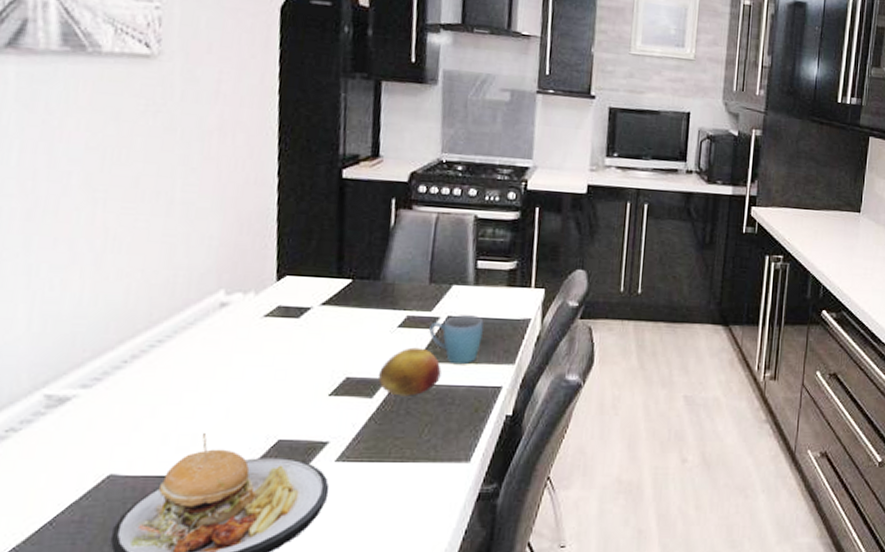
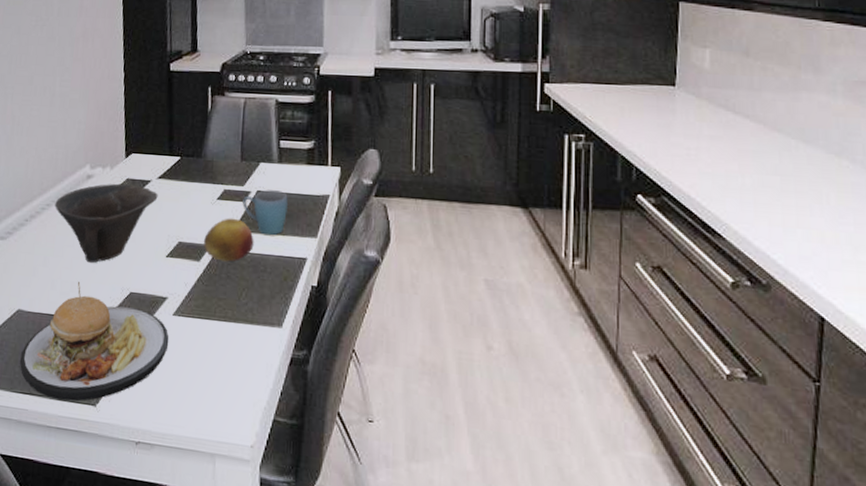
bowl: none [170,312,321,410] -> present [55,183,158,264]

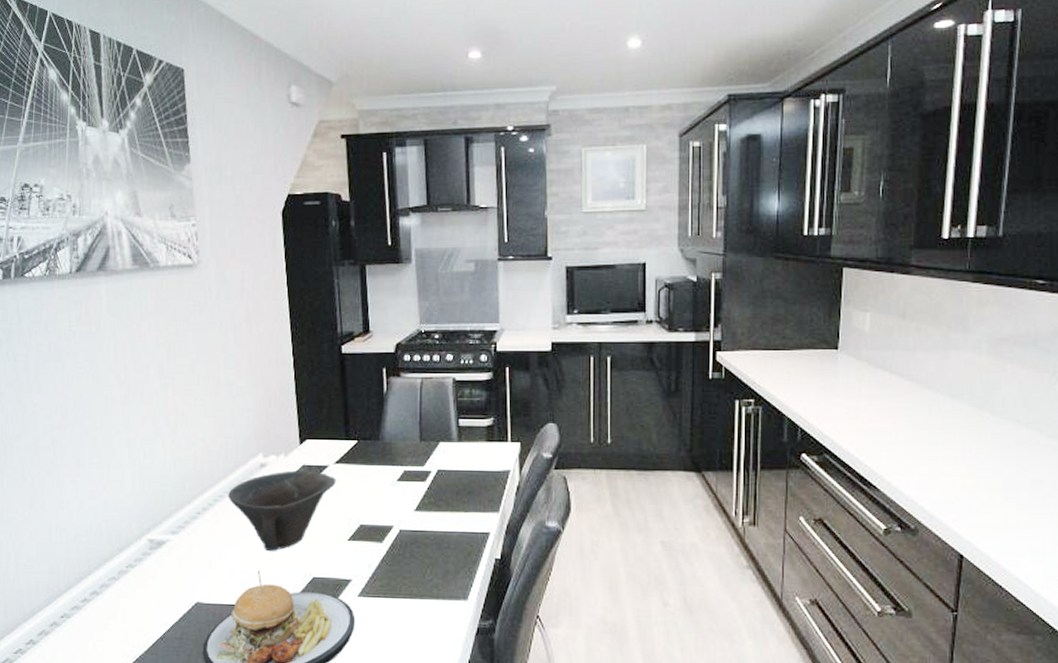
fruit: present [204,218,254,262] -> none [386,498,436,541]
mug: present [243,190,288,236] -> none [423,468,469,513]

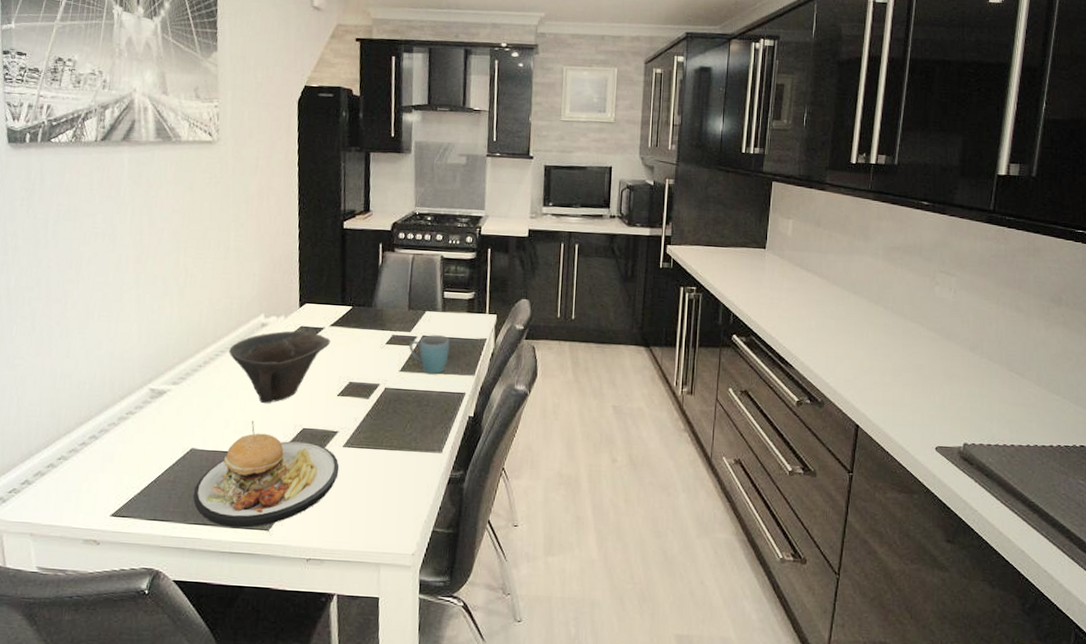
mug: none [423,468,469,513] -> present [409,335,450,375]

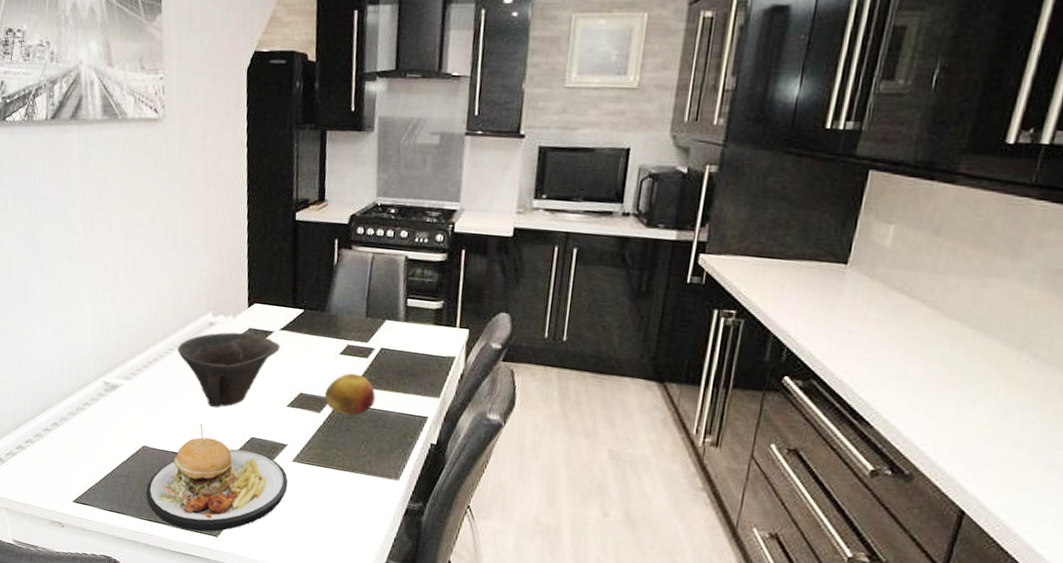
fruit: none [373,360,419,399] -> present [325,373,376,416]
mug: present [409,335,450,375] -> none [365,347,412,393]

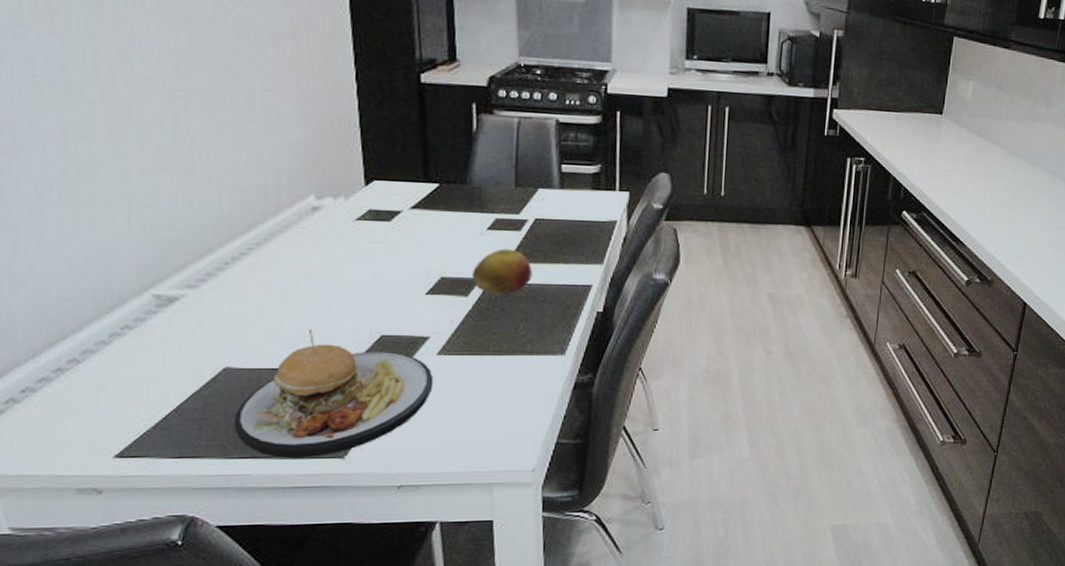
bowl: present [177,332,280,408] -> none [268,215,412,308]

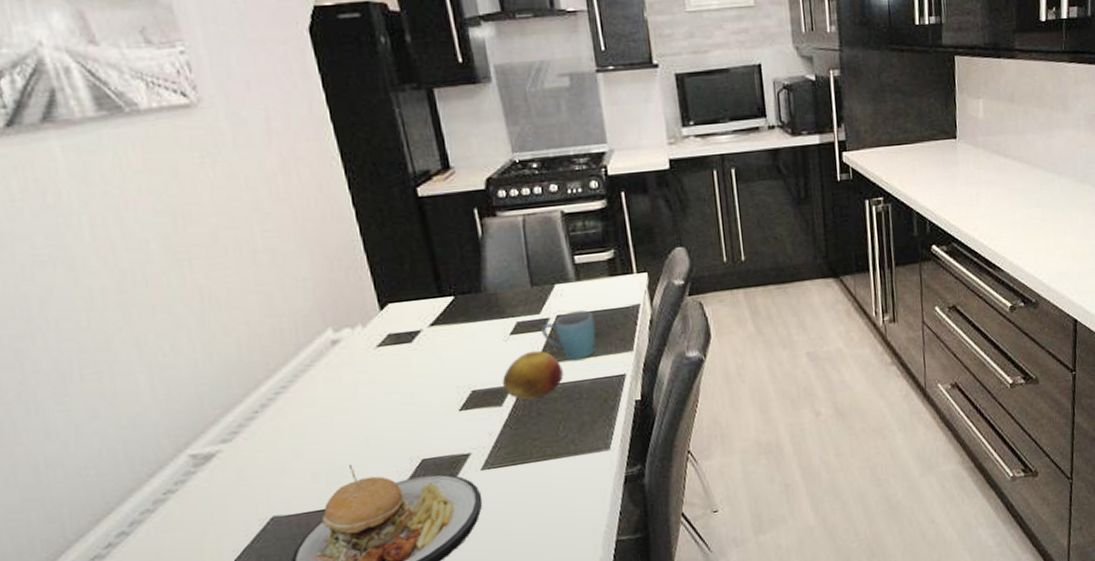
mug: none [518,217,571,265] -> present [541,310,596,361]

